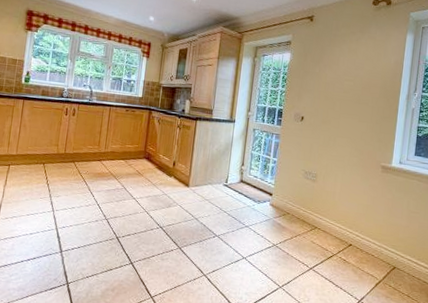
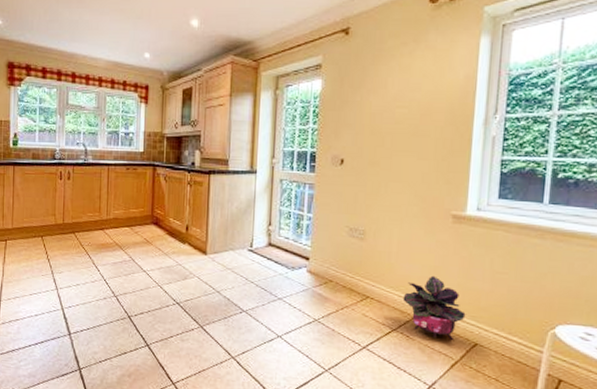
potted plant: none [342,212,388,264] -> present [402,275,466,340]

